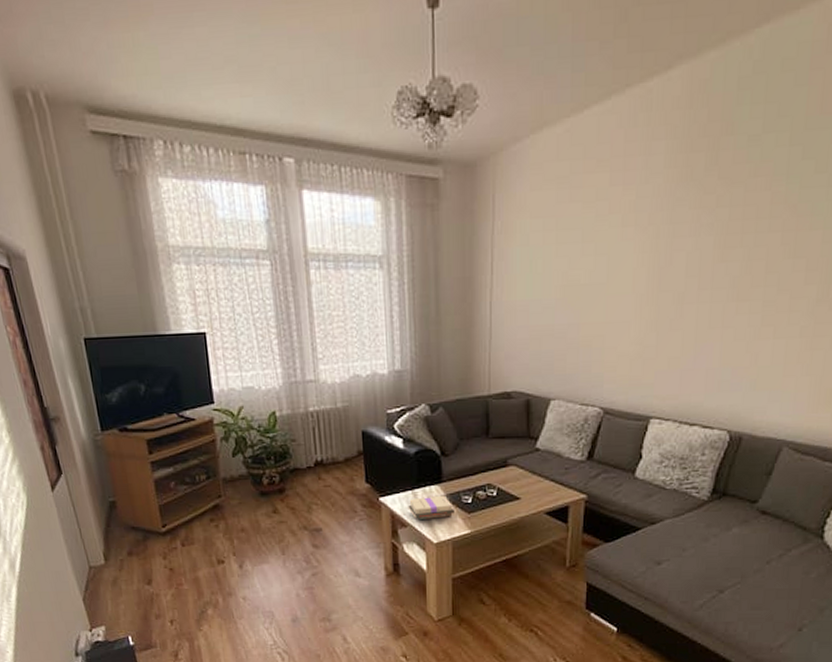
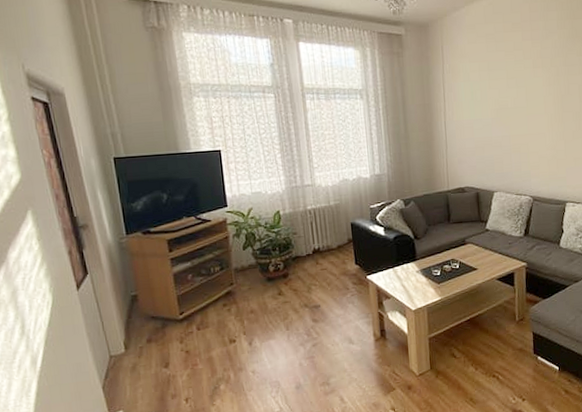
books: present [408,495,456,521] -> none [390,270,428,293]

